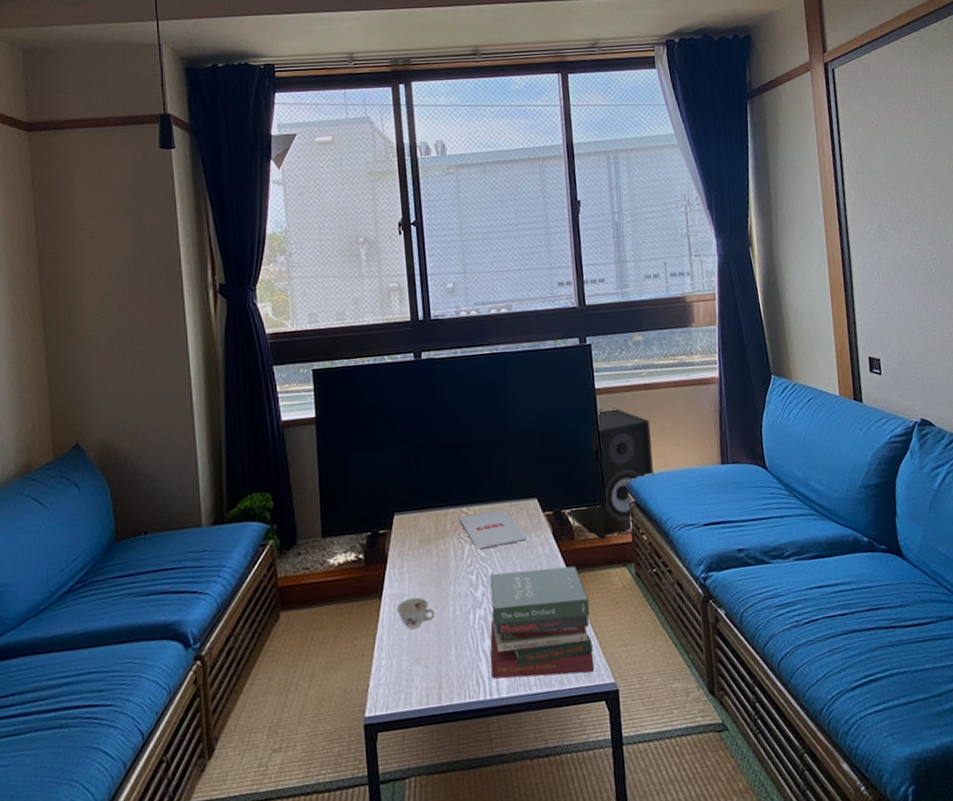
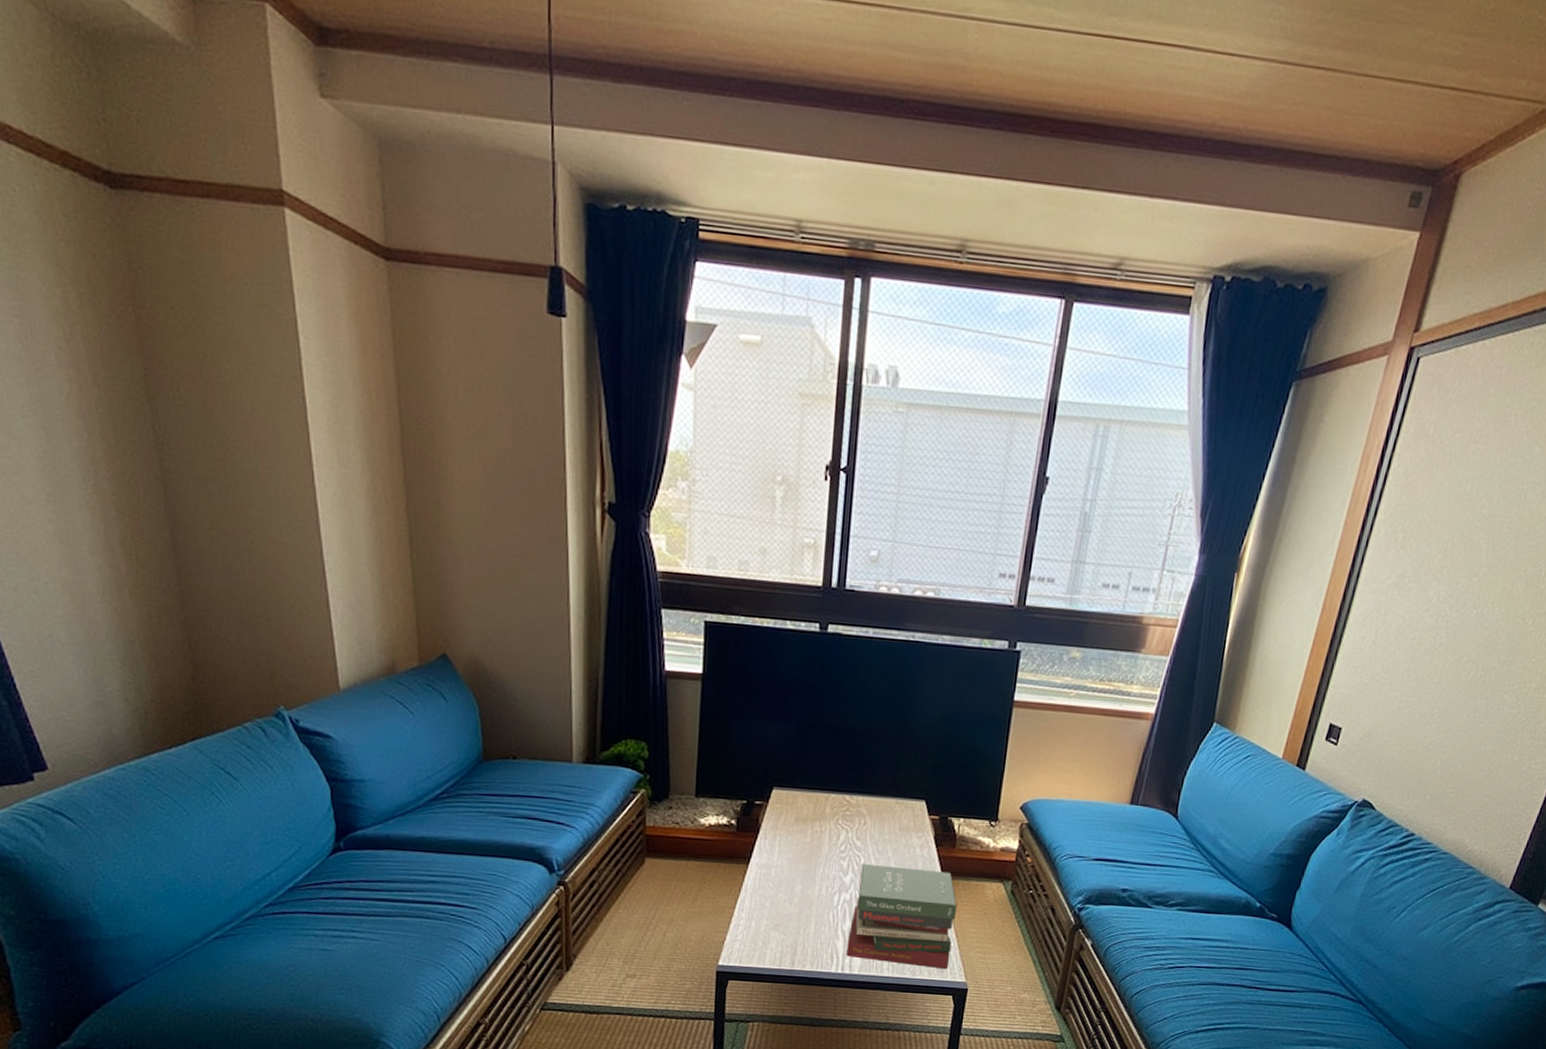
teacup: present [396,597,435,630] -> none [762,870,800,899]
magazine: present [459,508,527,550] -> none [840,803,907,839]
speaker: present [565,408,654,540] -> none [952,723,1065,854]

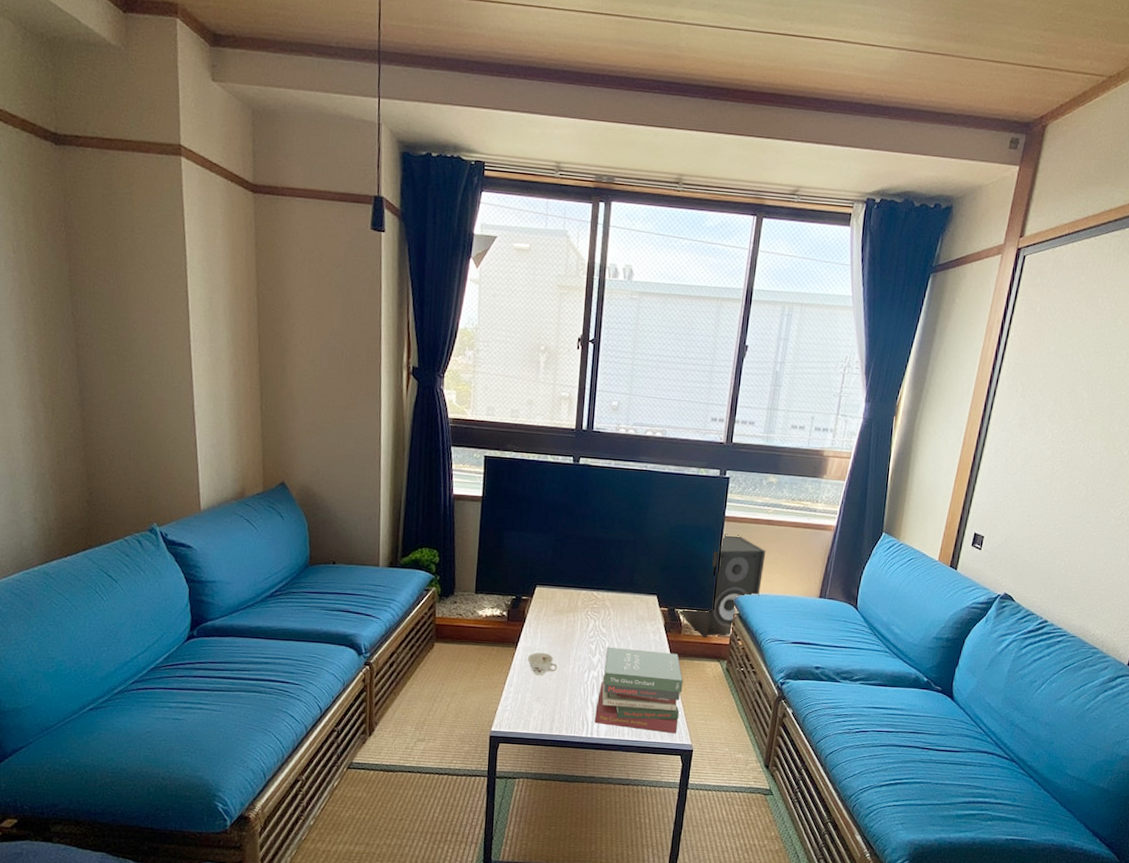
teacup: none [762,870,800,899] -> present [527,652,557,676]
speaker: none [952,723,1065,854] -> present [678,534,766,638]

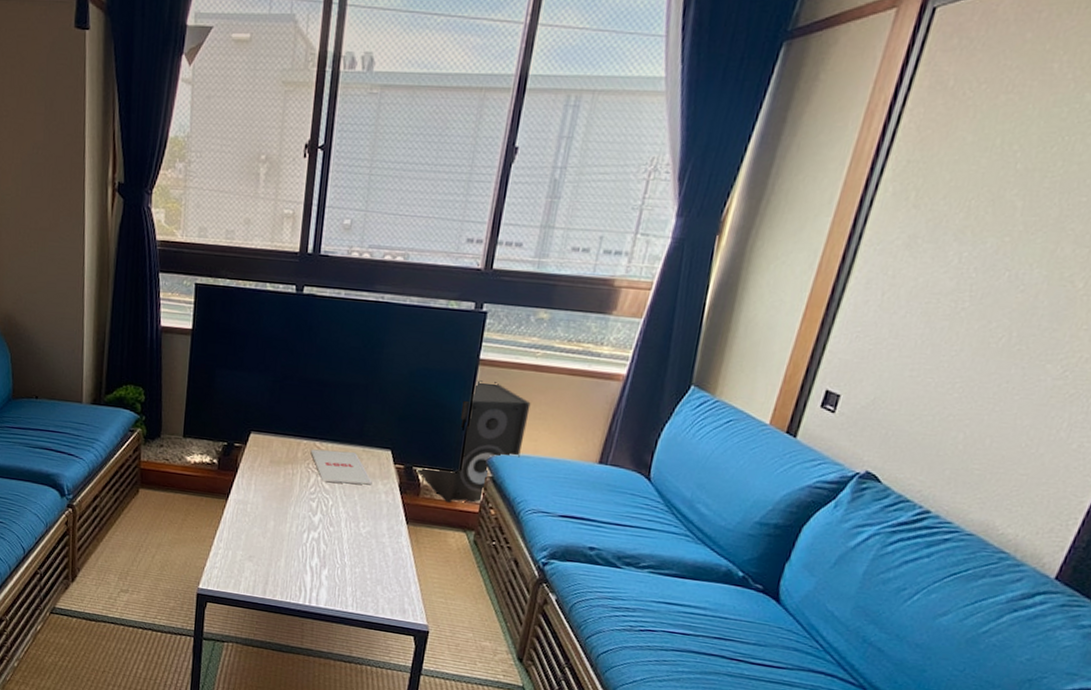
teacup: present [527,652,557,676] -> none [239,506,272,533]
magazine: none [589,598,642,627] -> present [311,449,373,486]
books: present [594,646,683,733] -> none [313,505,420,610]

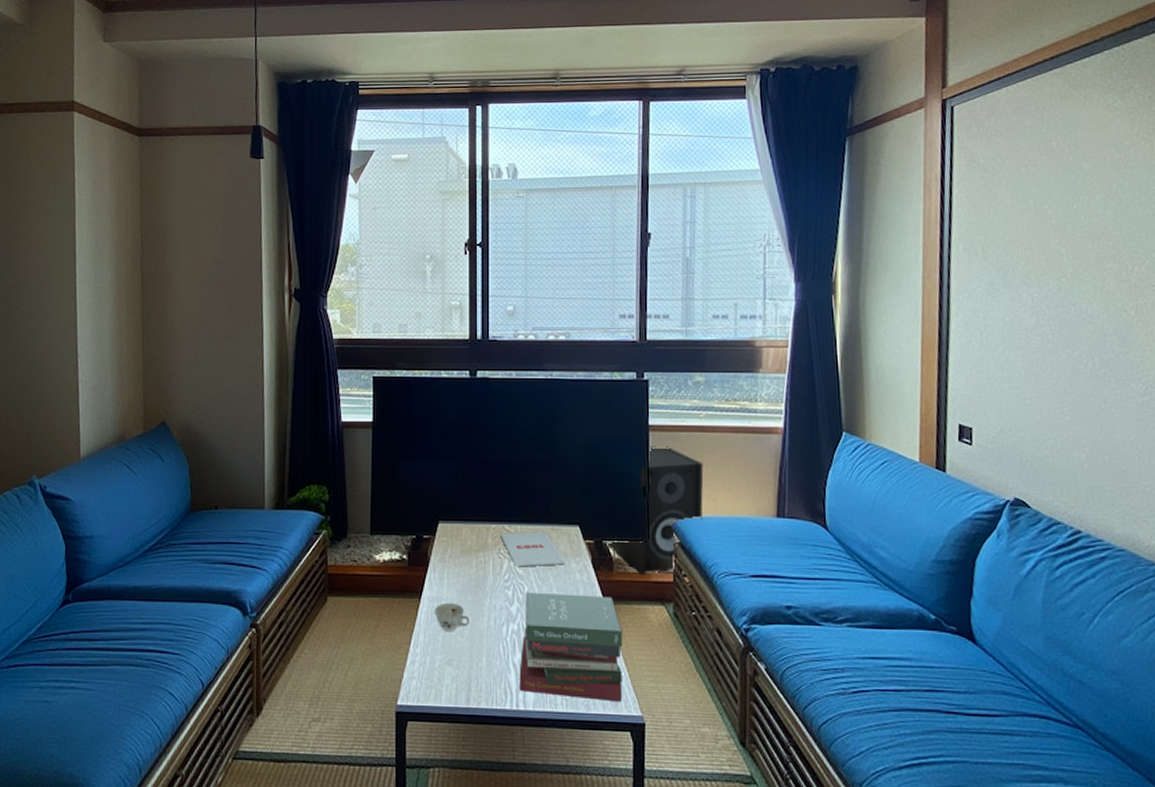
teacup: none [239,506,272,533] -> present [434,602,469,632]
books: none [313,505,420,610] -> present [519,591,623,701]

